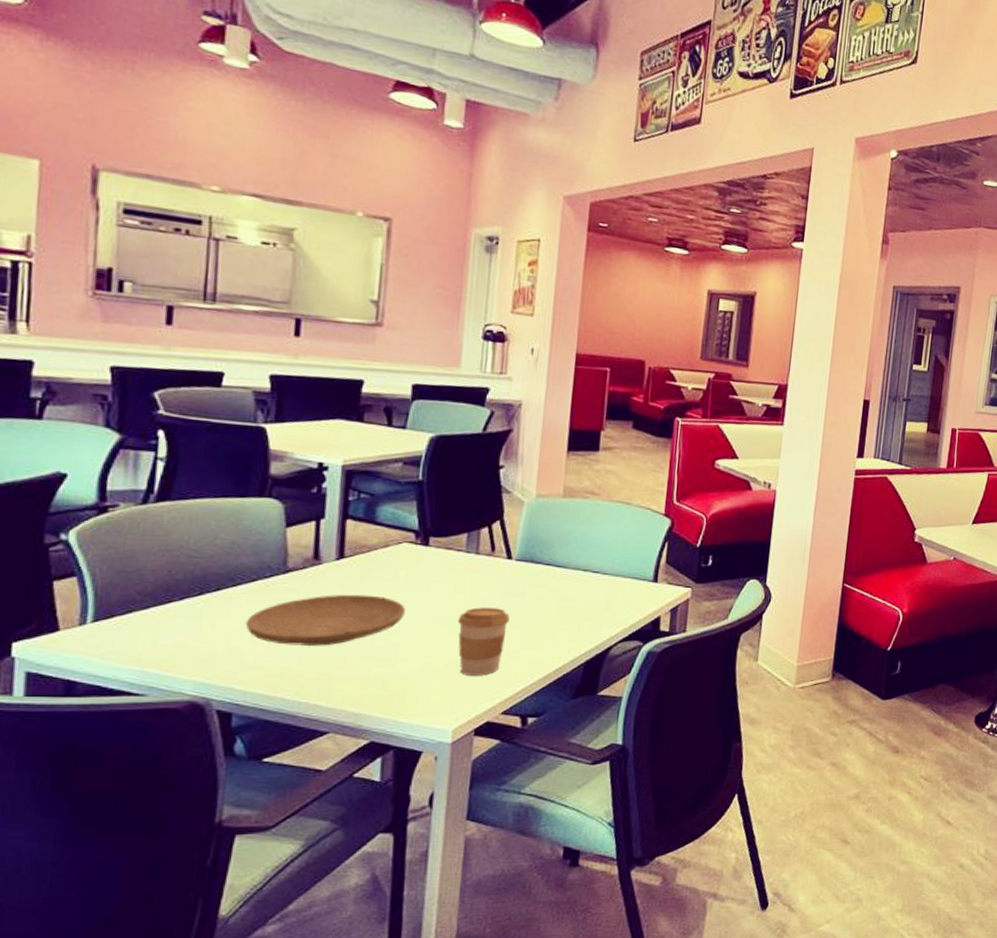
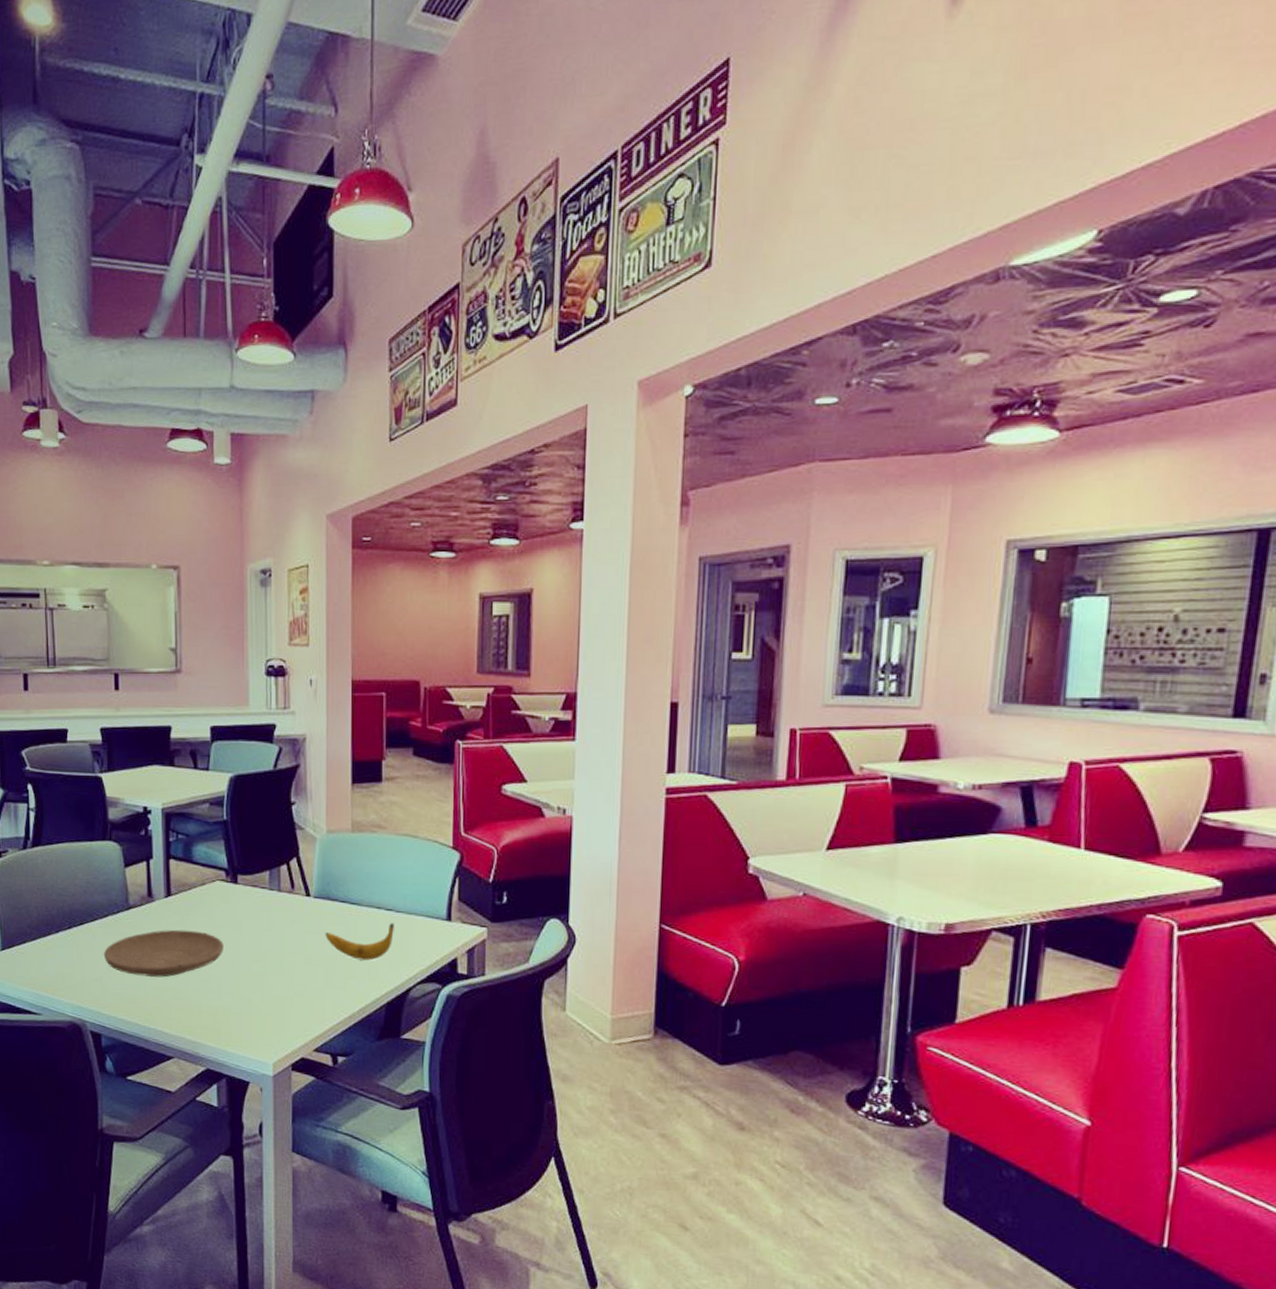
coffee cup: present [458,607,510,676] -> none [269,944,313,1012]
banana: none [525,585,600,622] -> present [325,923,394,961]

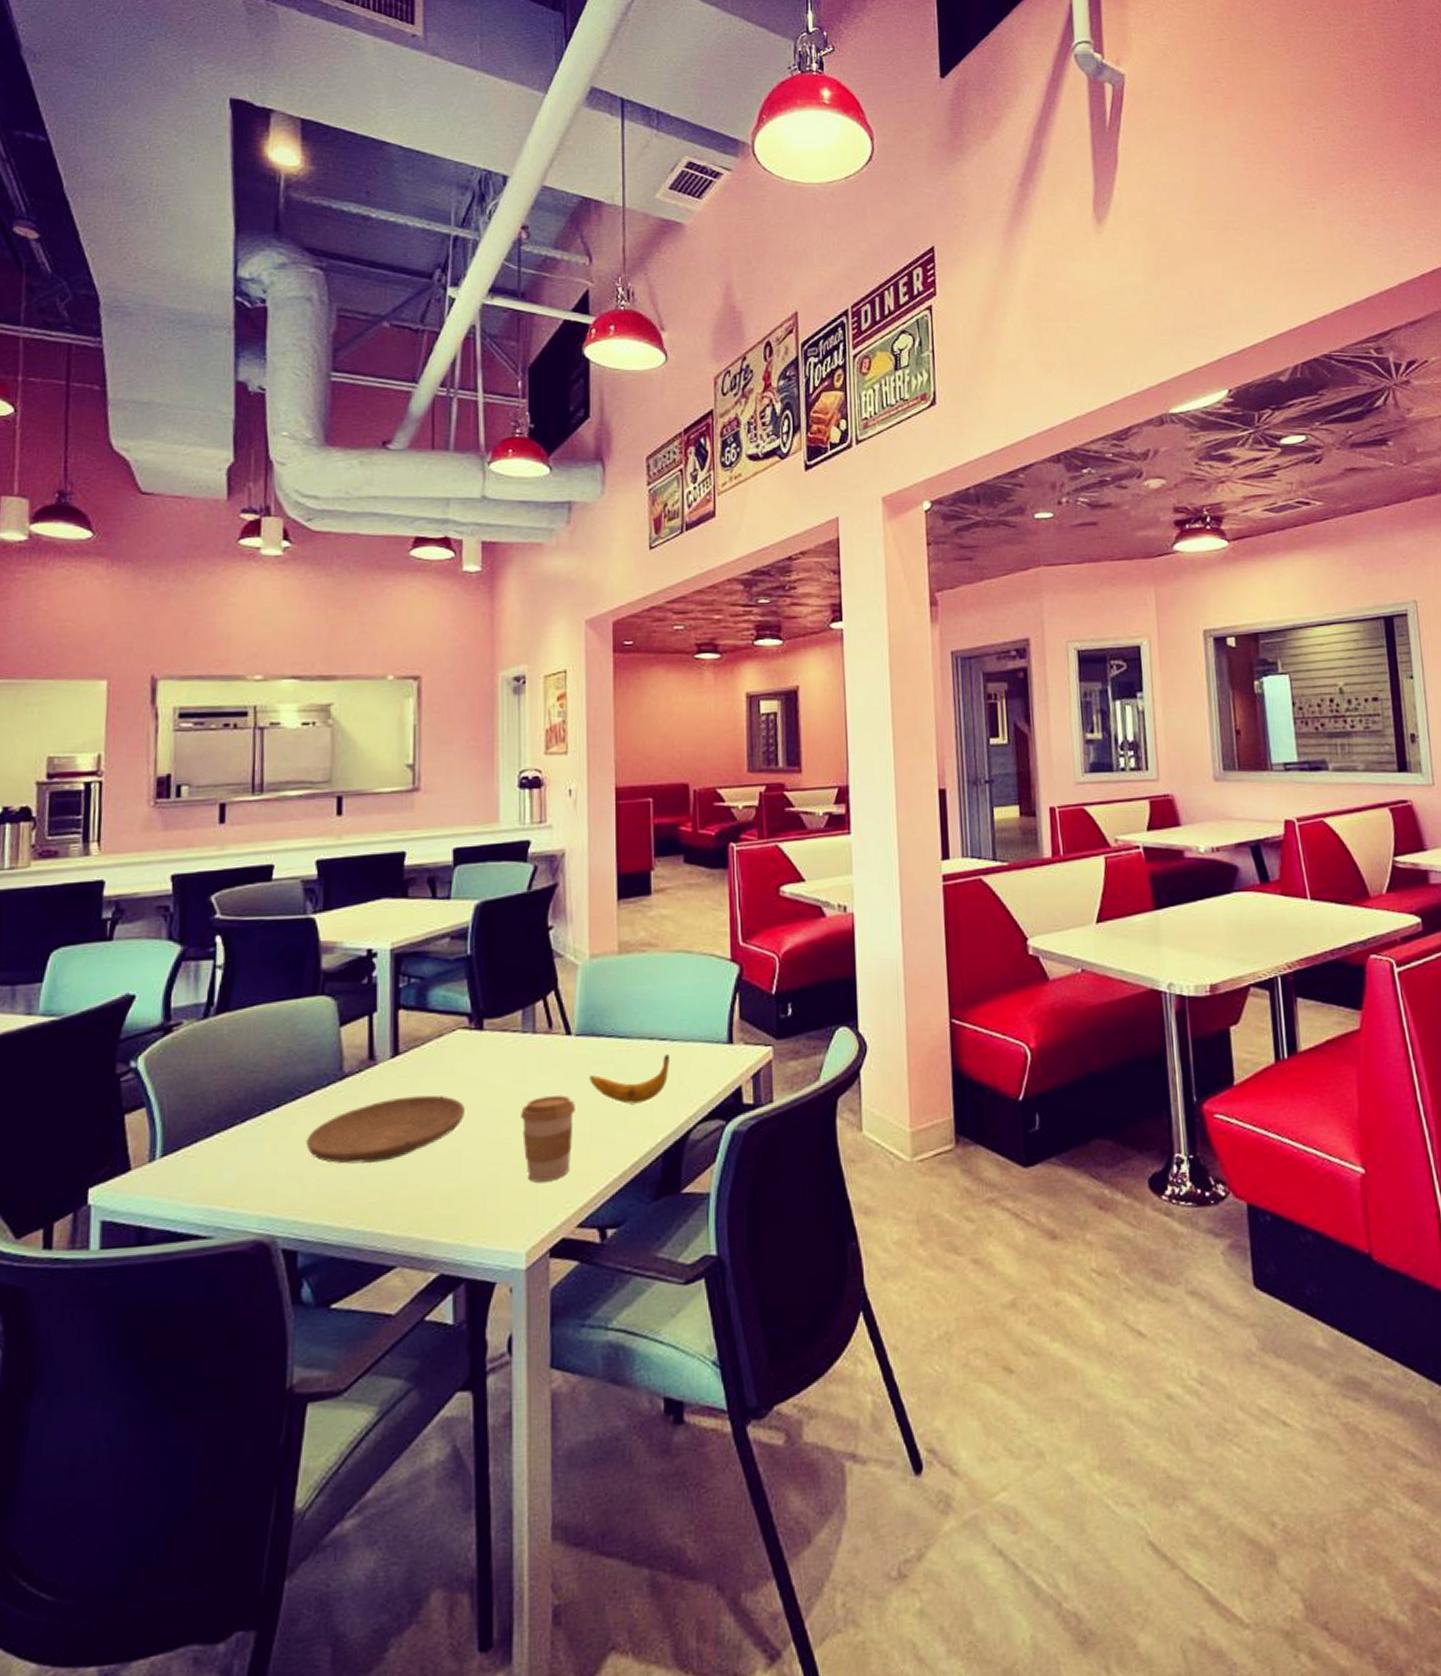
coffee cup: none [269,944,313,1012] -> present [521,1095,575,1182]

